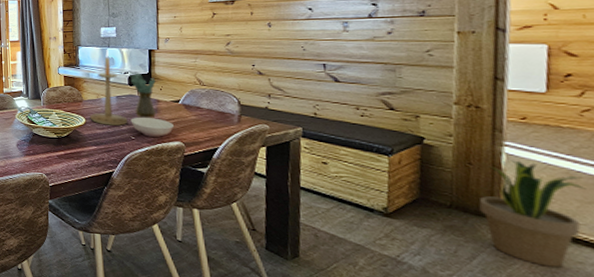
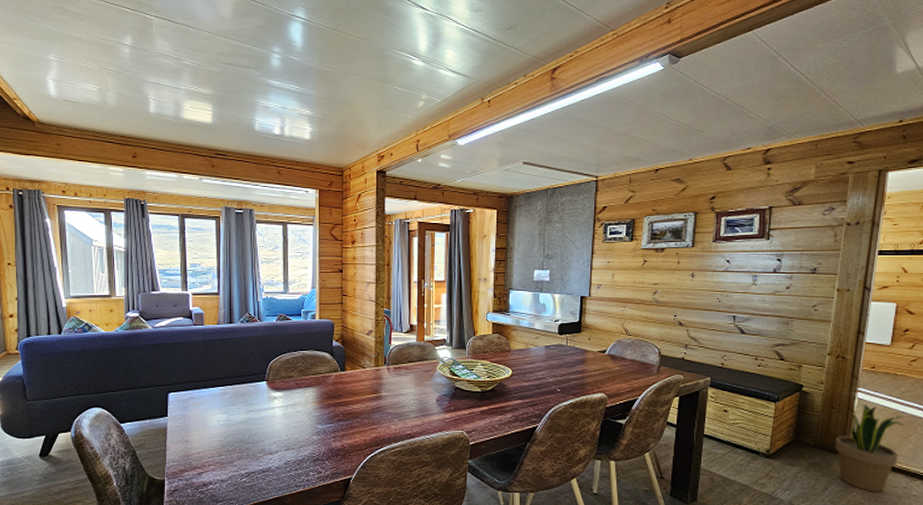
candlestick: present [90,50,128,126] -> none [517,295,555,377]
vase: present [130,71,156,119] -> none [560,318,585,370]
bowl: present [130,117,174,138] -> none [558,368,598,390]

